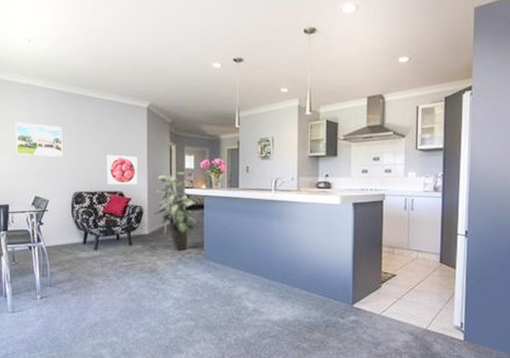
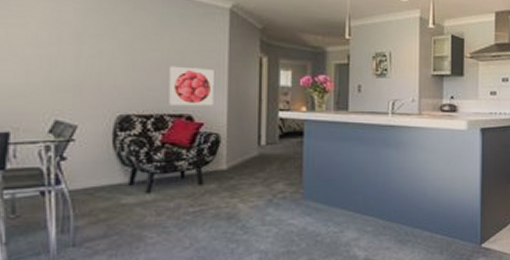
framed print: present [14,122,63,157] -> none [25,17,103,67]
indoor plant: present [153,172,197,251] -> none [235,90,294,190]

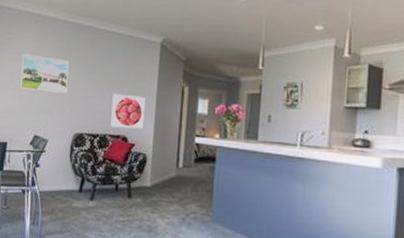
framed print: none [25,17,103,67] -> present [20,54,69,93]

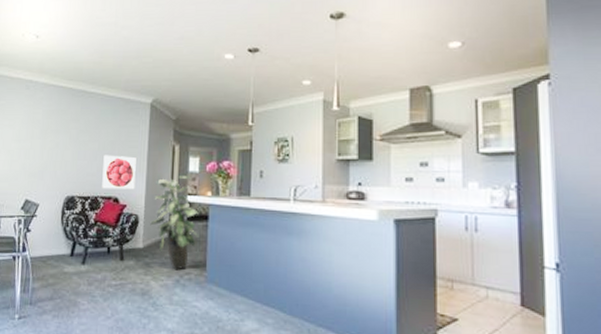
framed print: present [20,54,69,93] -> none [12,119,60,156]
indoor plant: none [158,117,206,209] -> present [150,176,199,271]

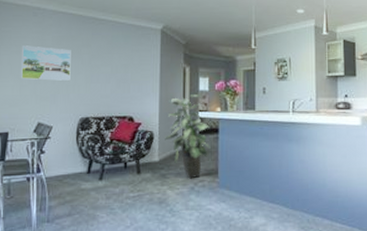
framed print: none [12,119,60,156] -> present [21,45,71,81]
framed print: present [102,155,136,190] -> none [116,77,149,109]

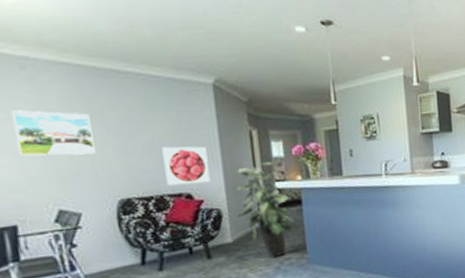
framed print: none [116,77,149,109] -> present [161,146,211,186]

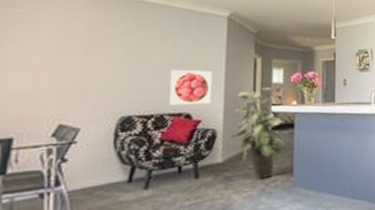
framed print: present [11,110,96,156] -> none [35,31,110,73]

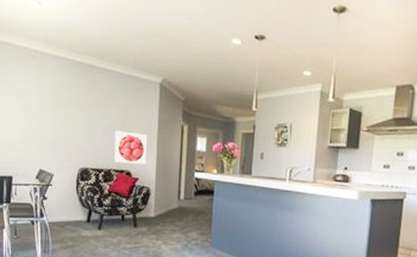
indoor plant: present [230,87,285,180] -> none [161,154,205,237]

